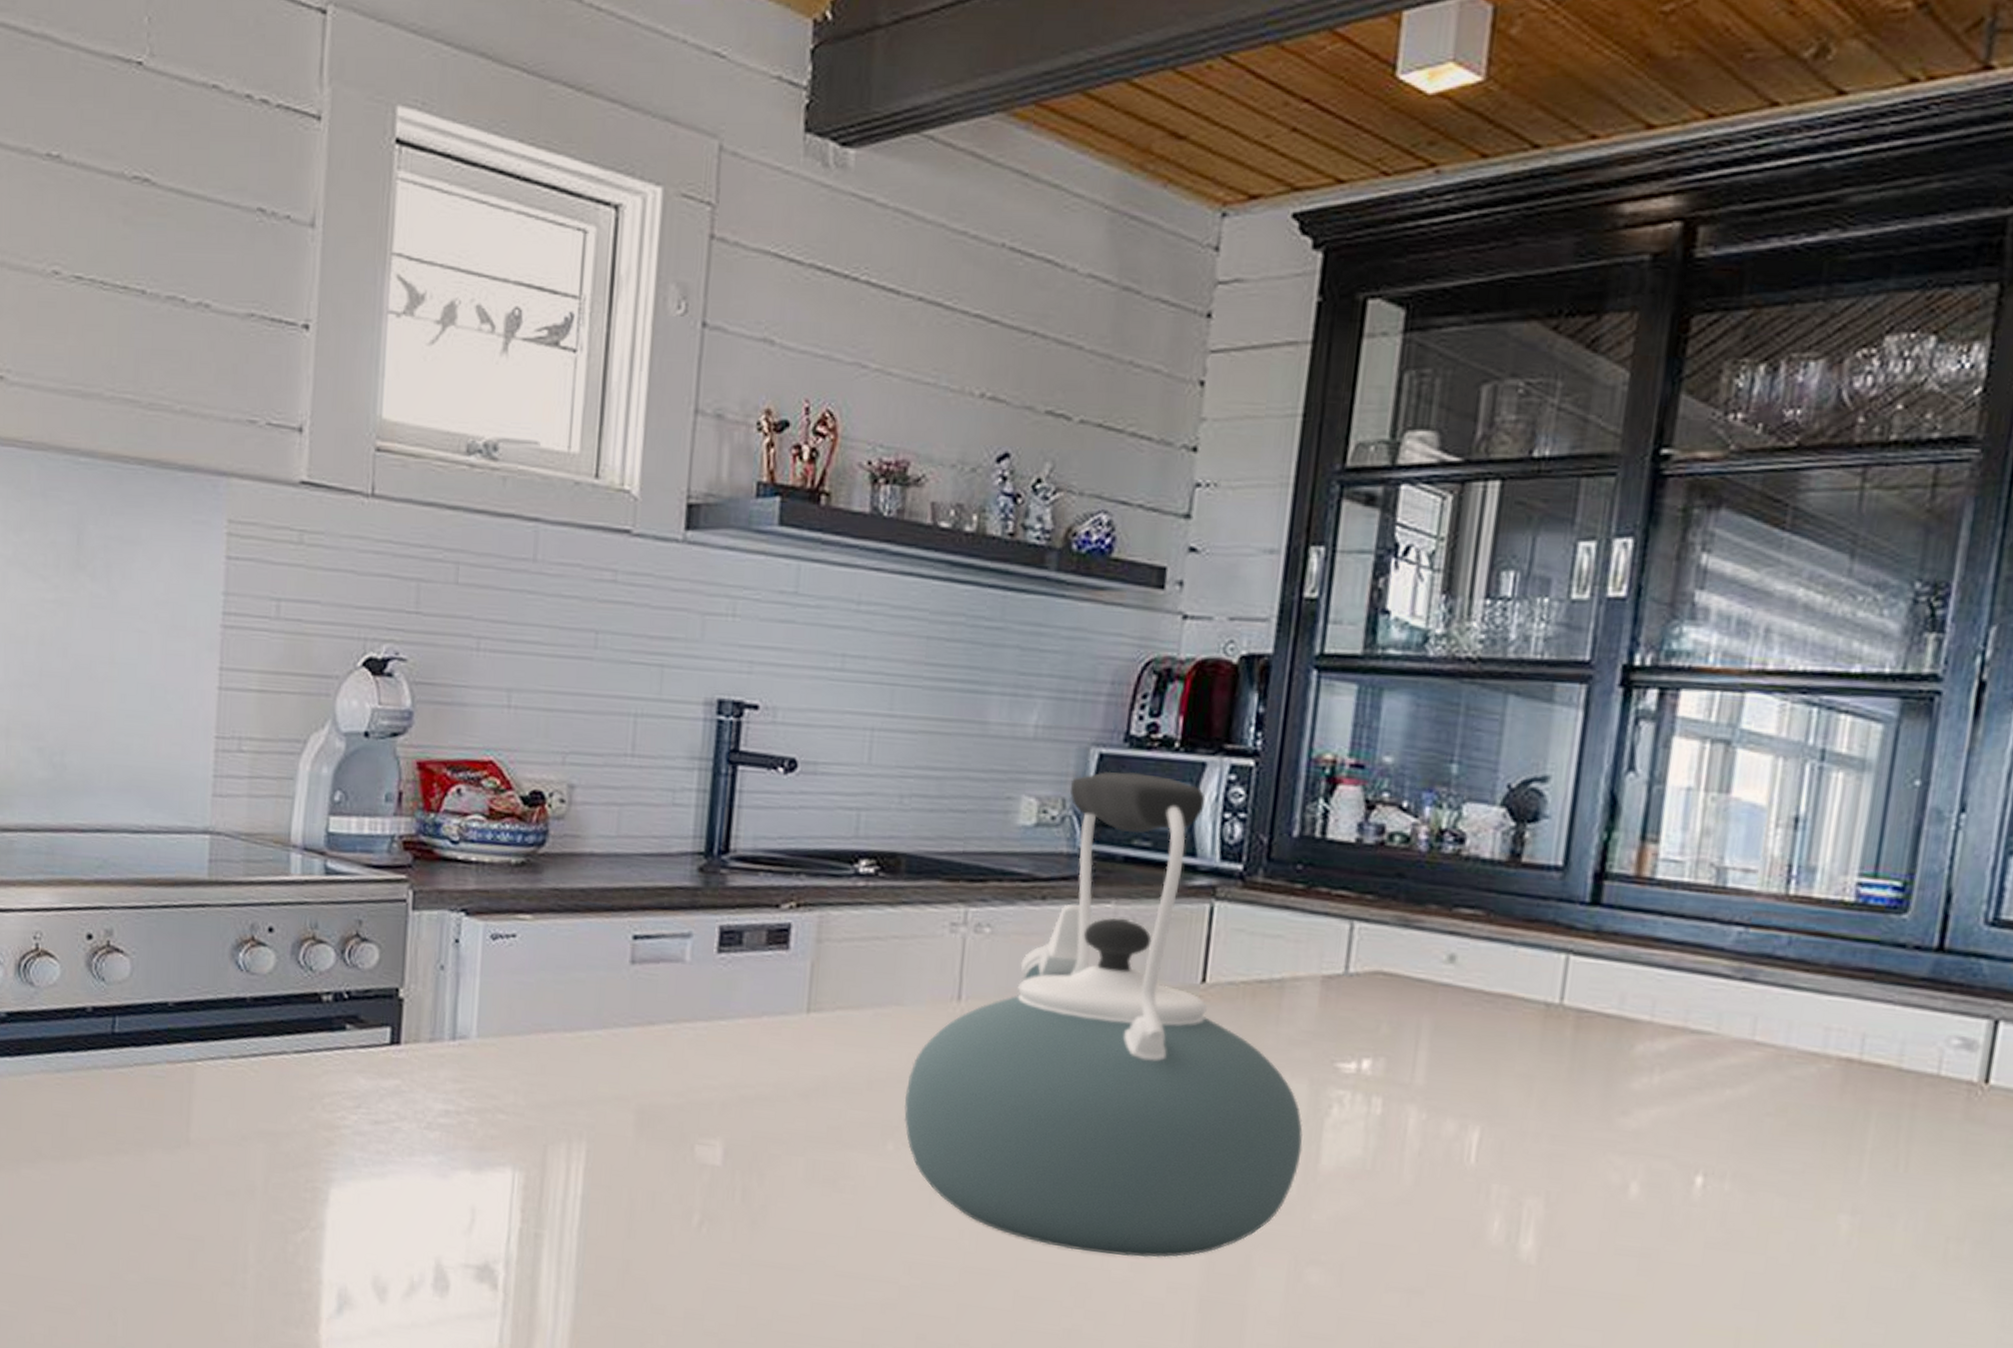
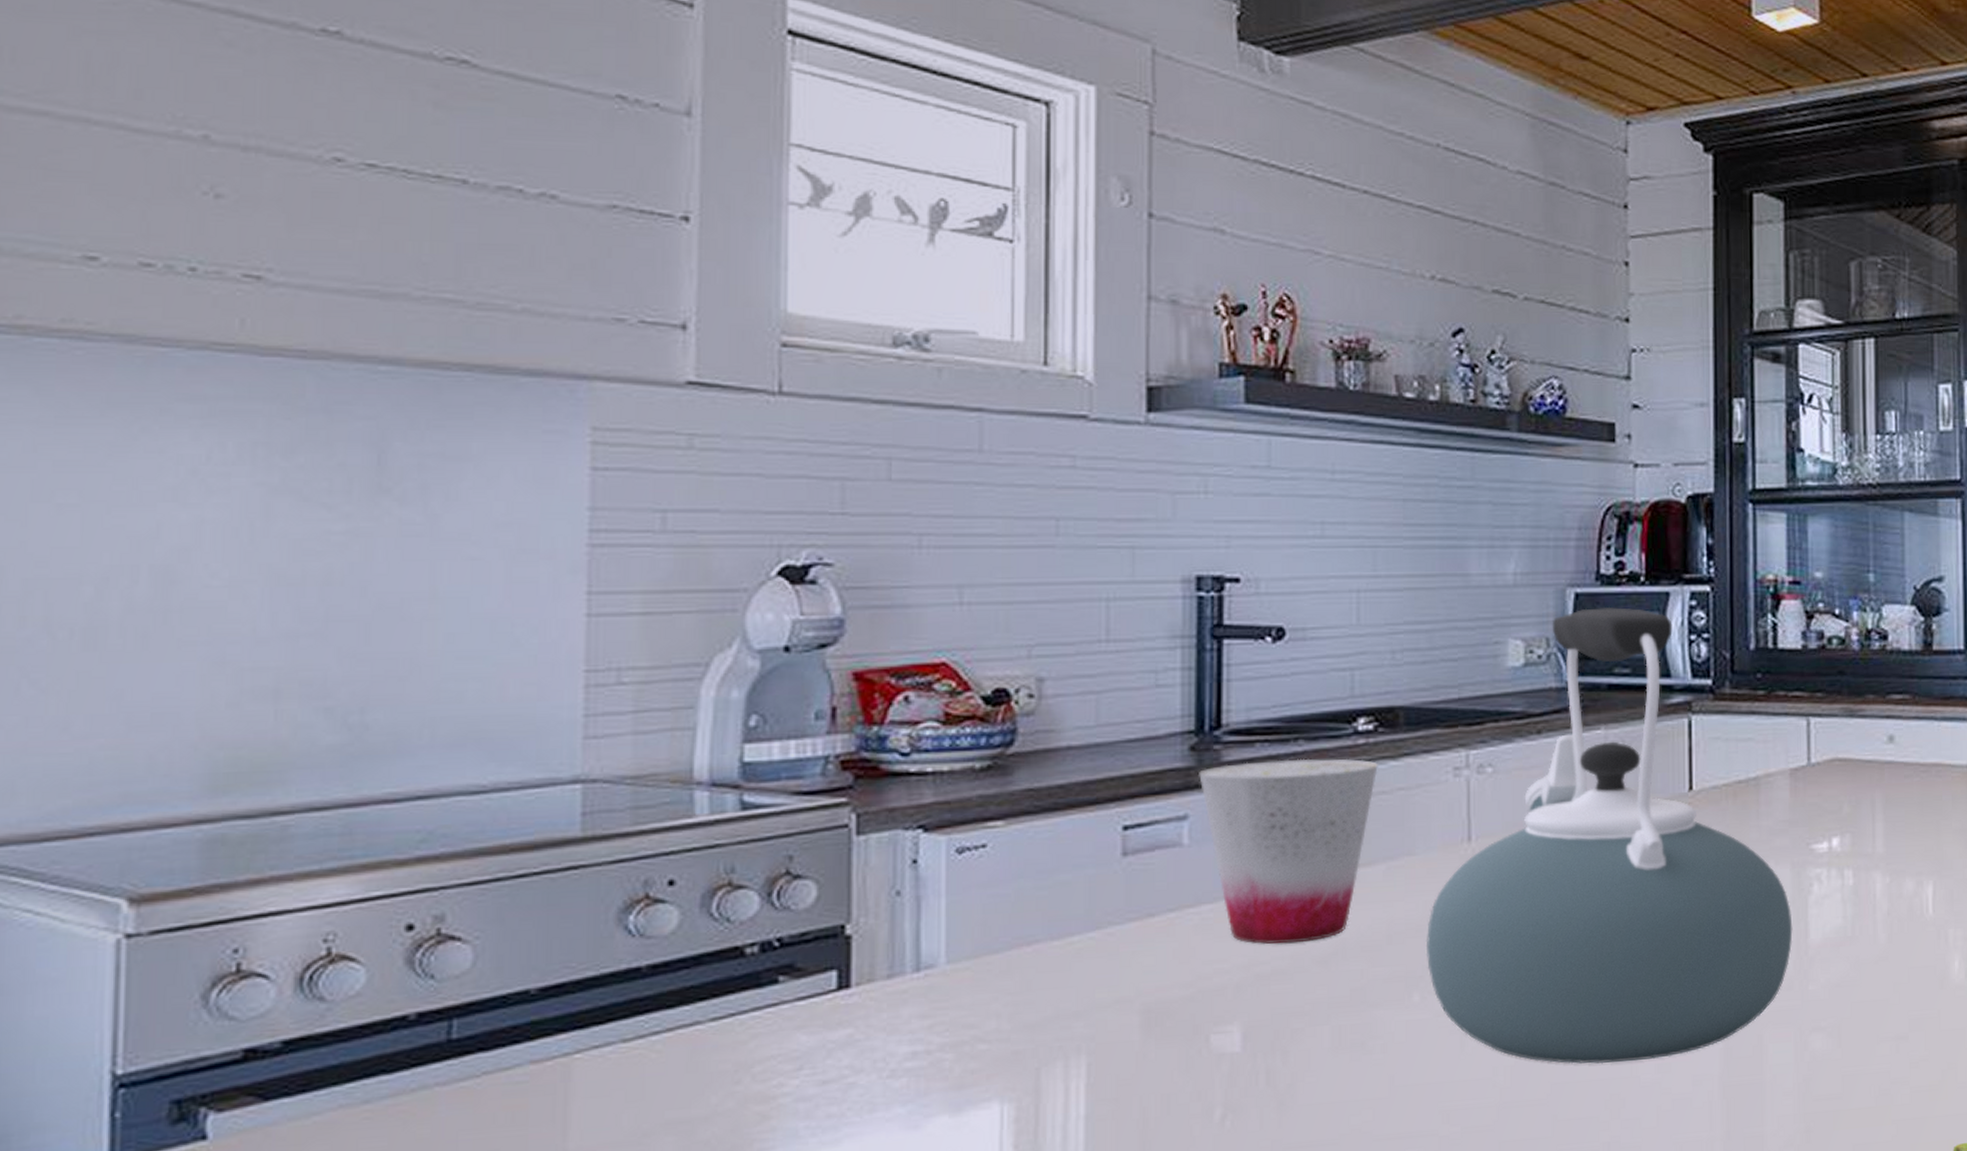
cup: none [705,889,875,1074] -> present [1199,758,1378,945]

